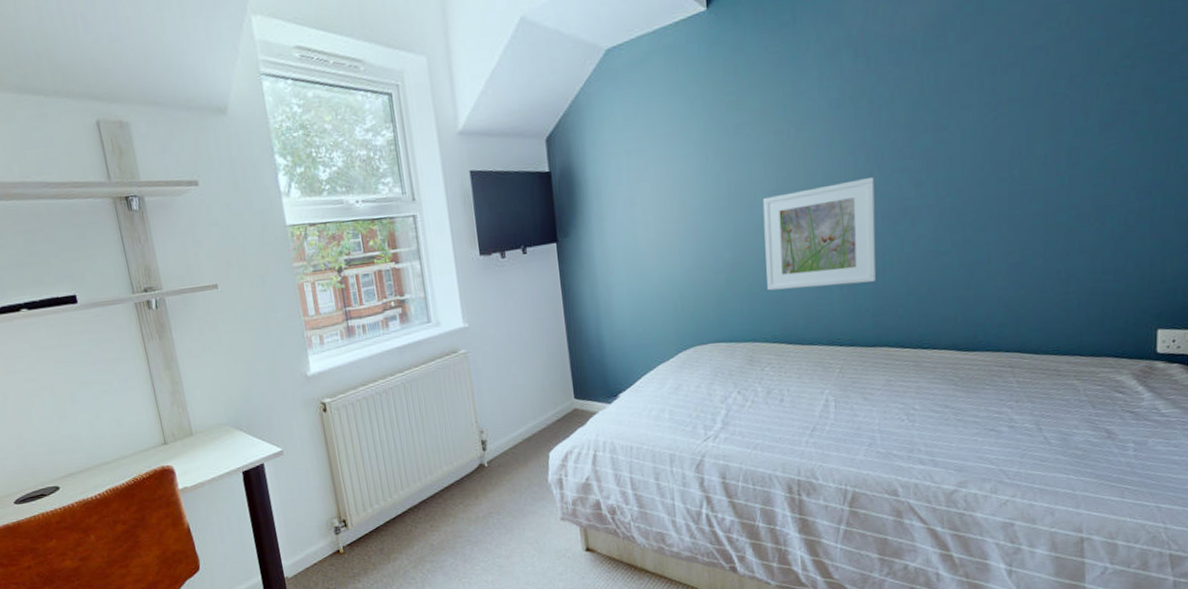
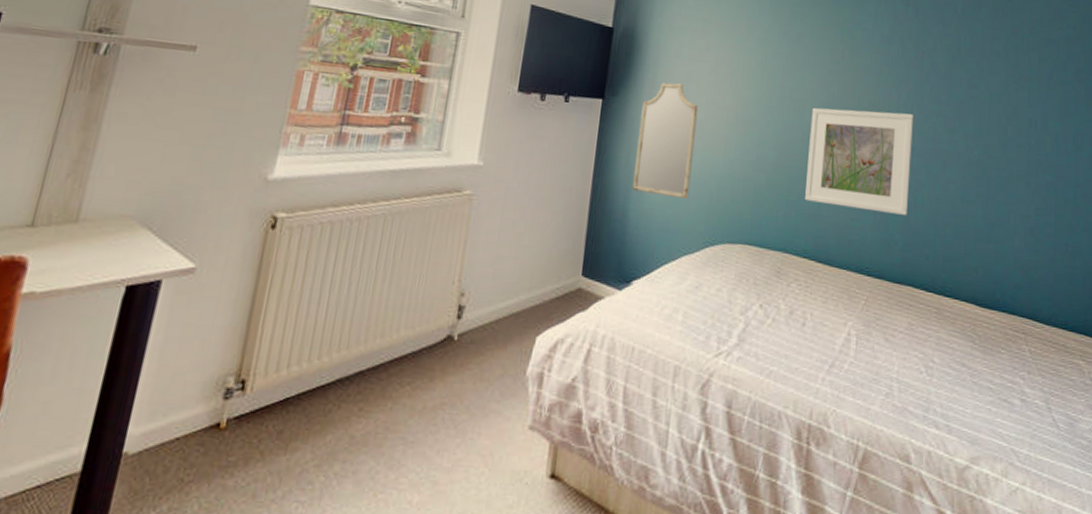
home mirror: none [594,209,655,319] -> present [633,82,698,200]

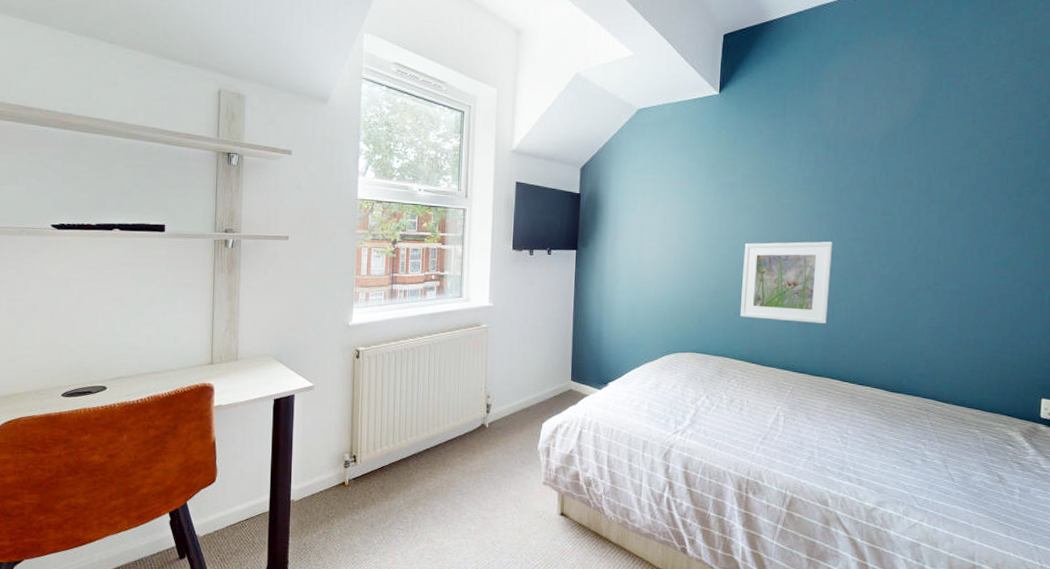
home mirror: present [633,82,698,200] -> none [604,233,651,322]

